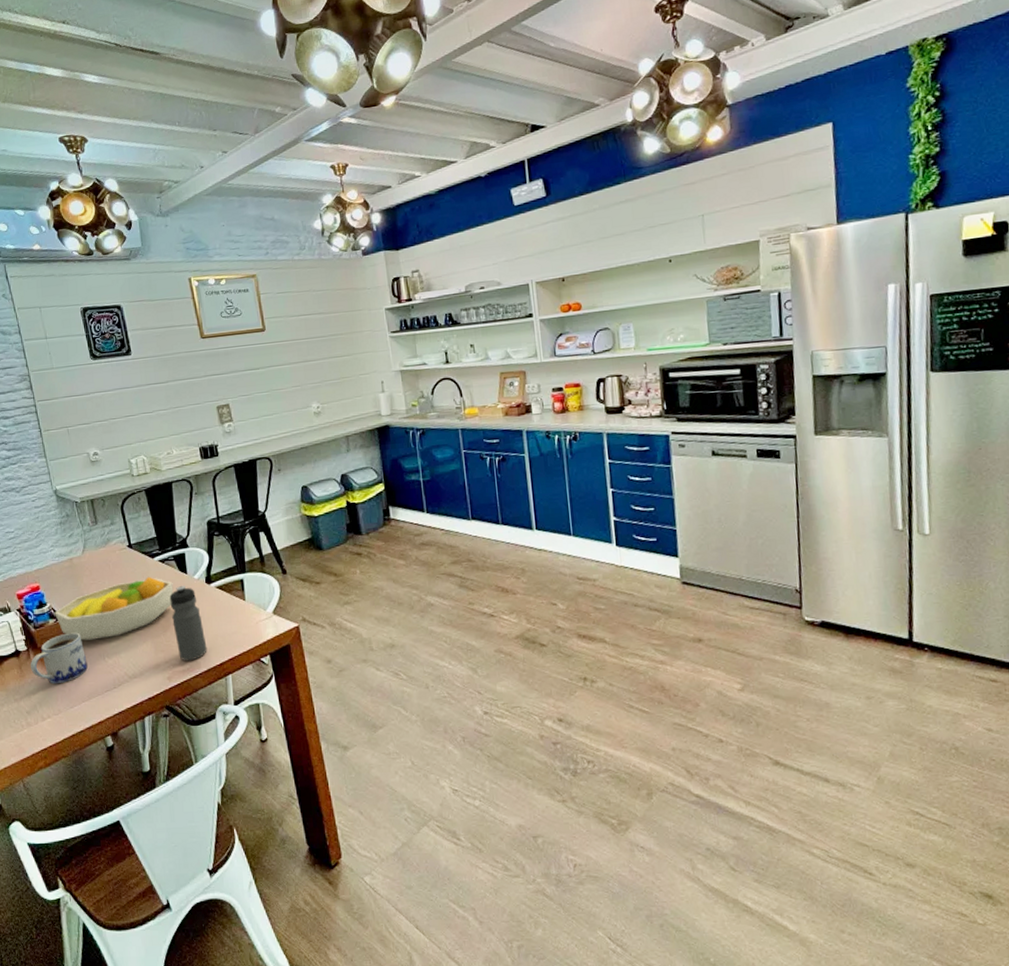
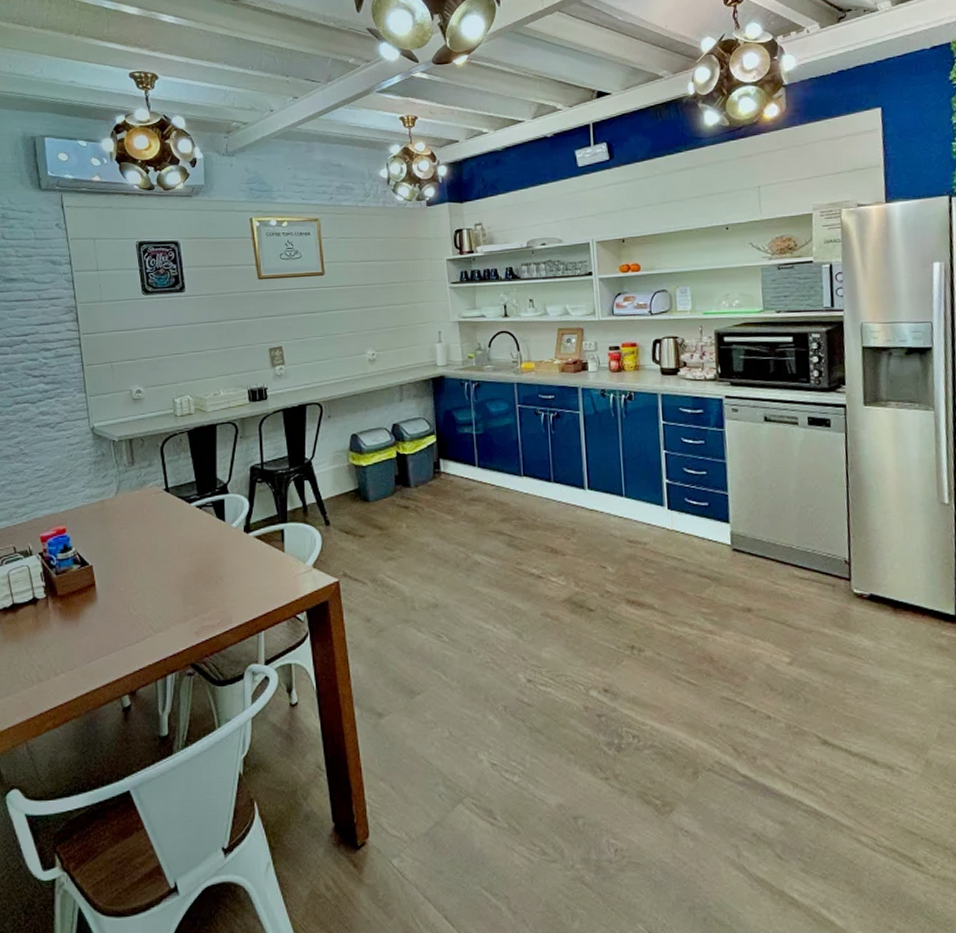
mug: present [30,632,88,685] -> none [47,580,110,636]
fruit bowl: present [54,576,174,641] -> none [79,522,209,589]
water bottle: present [169,585,207,662] -> none [204,533,240,616]

